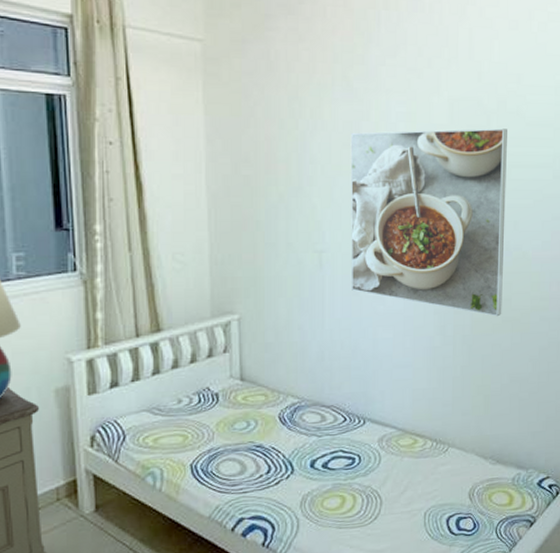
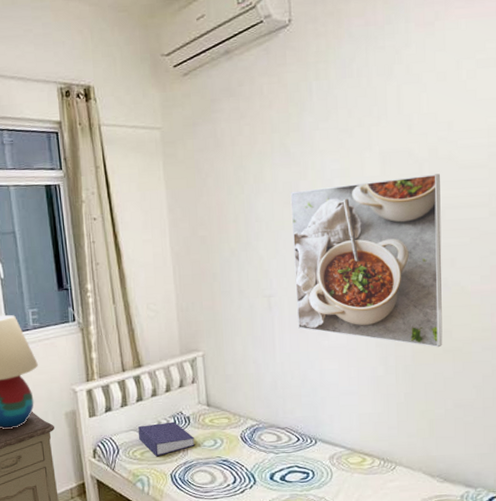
book: none [153,399,223,444] -> present [138,421,195,457]

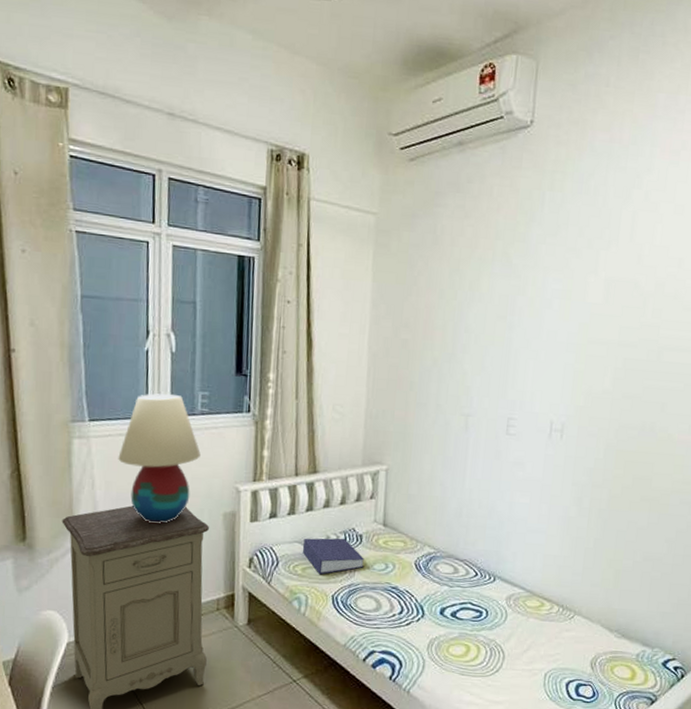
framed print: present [290,174,443,348] -> none [493,305,663,495]

